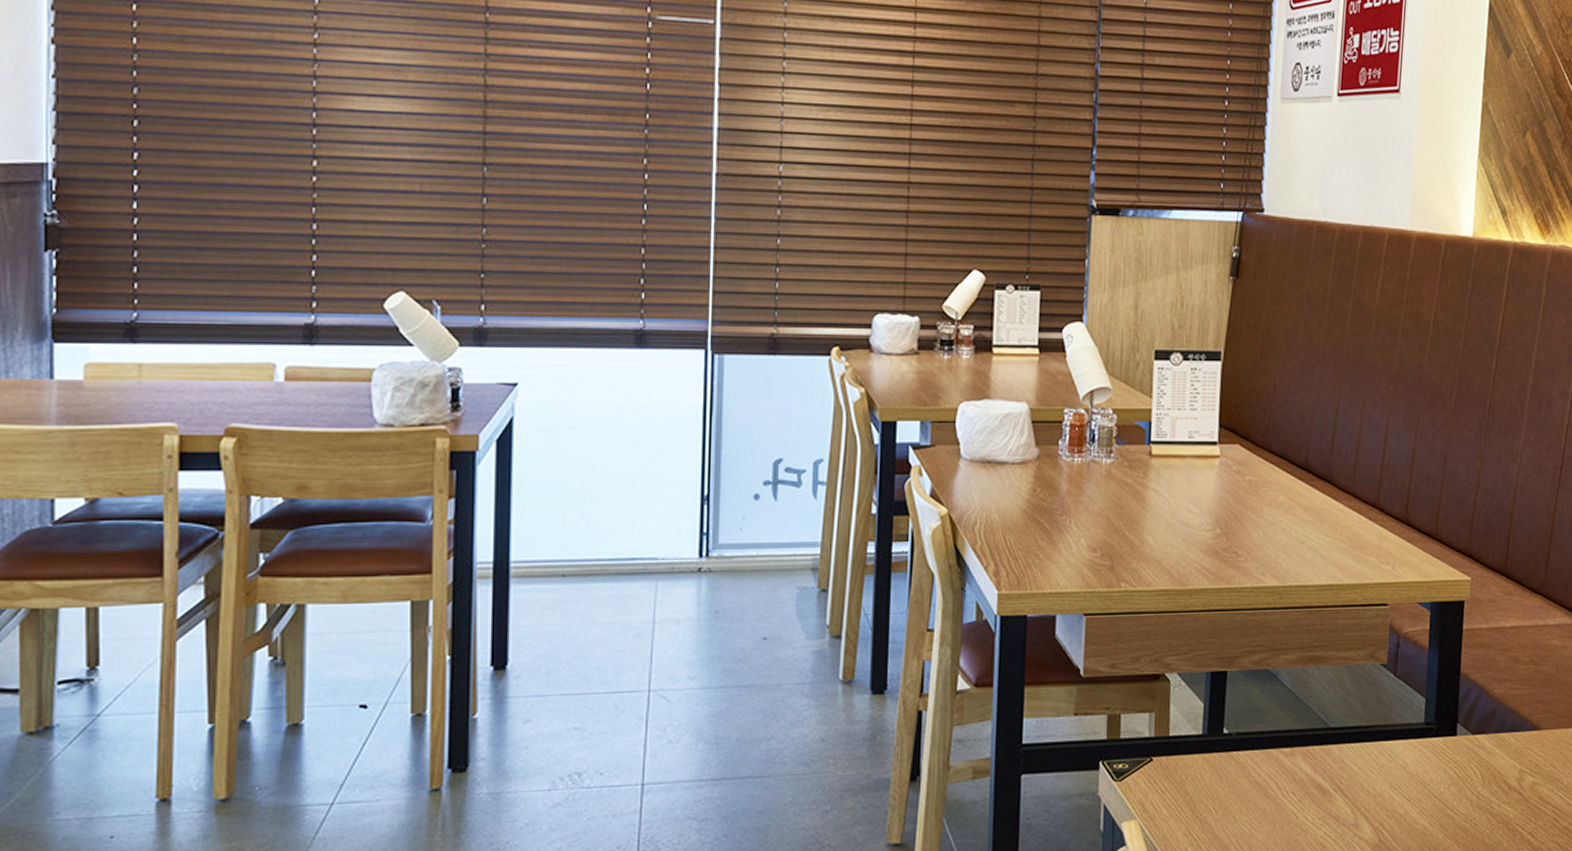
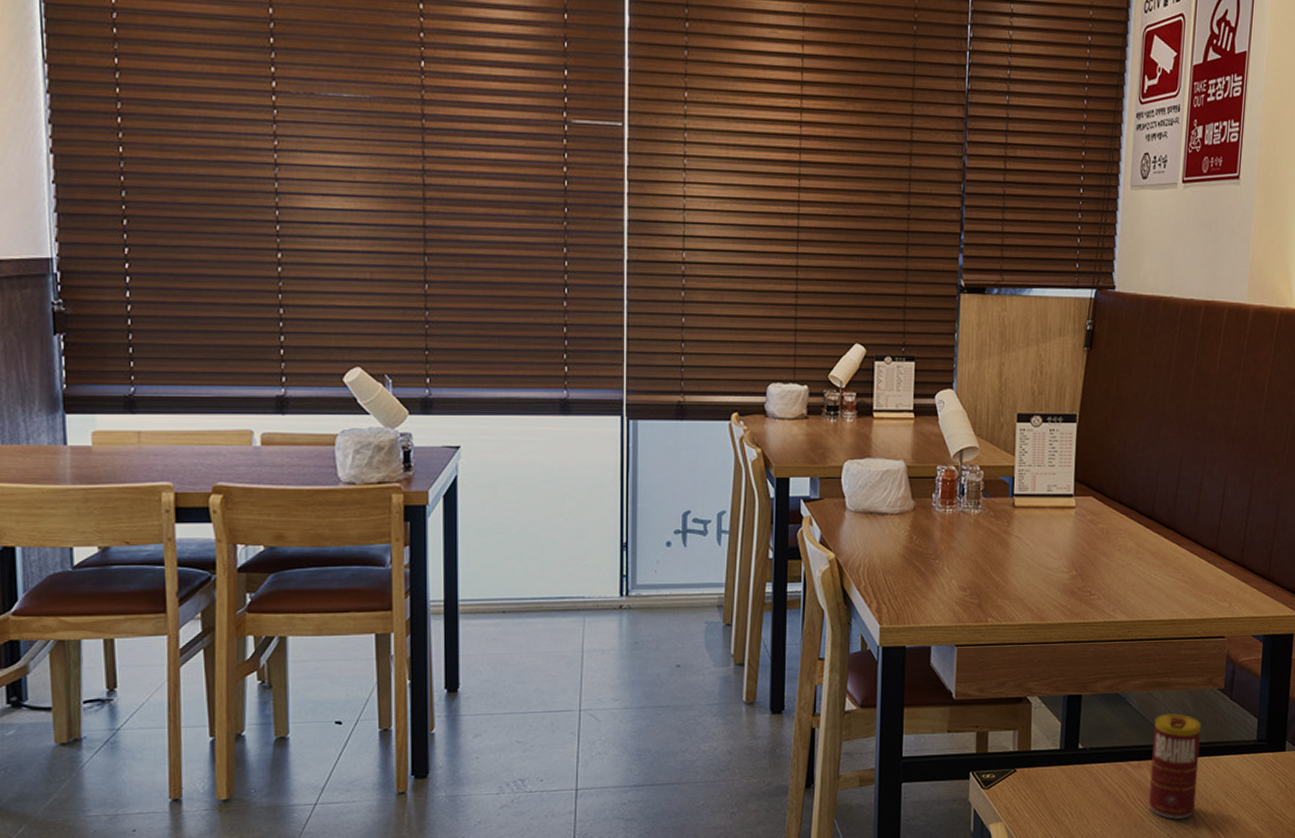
beverage can: none [1303,693,1362,815] -> present [1149,714,1202,819]

